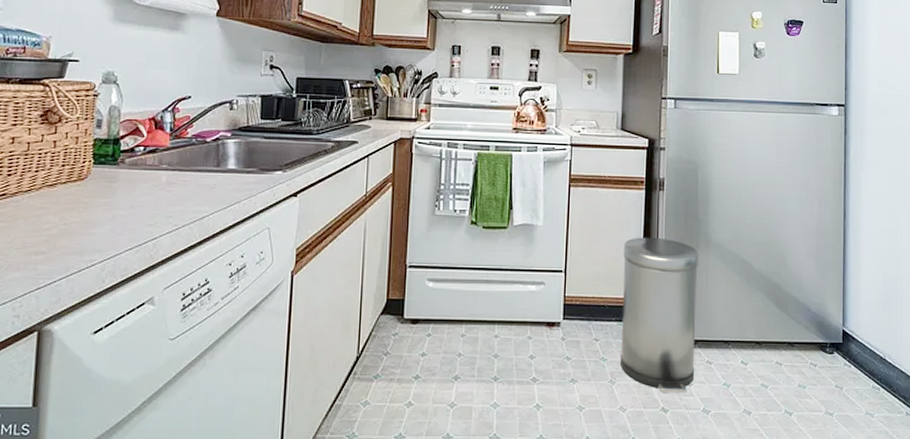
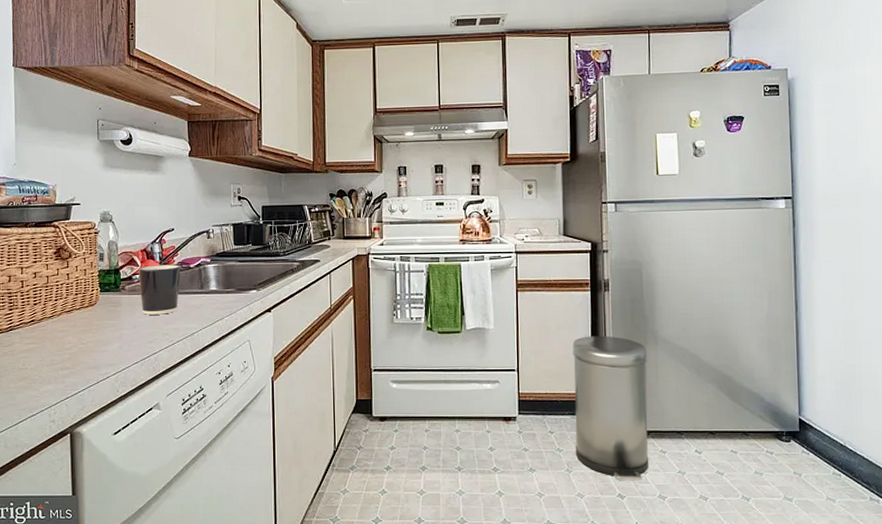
mug: none [142,136,196,194] -> present [138,264,181,315]

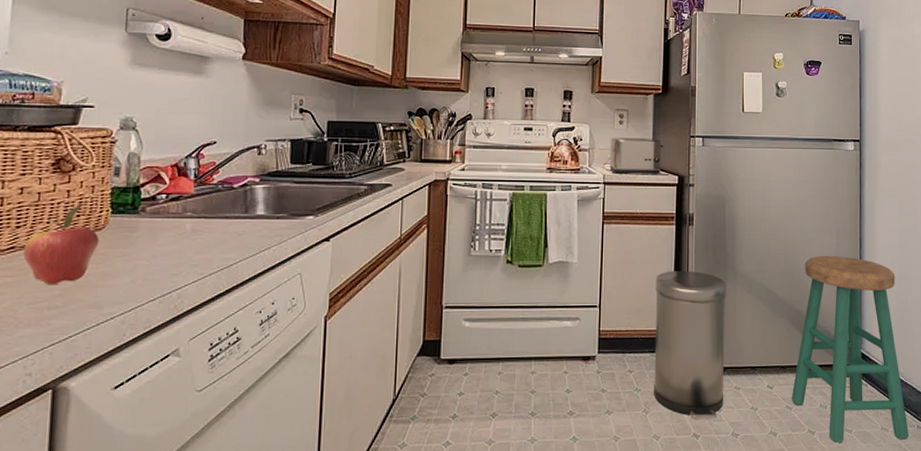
fruit: none [40,284,93,351] -> present [23,203,100,285]
mug: present [138,264,181,315] -> none [164,183,222,242]
toaster: none [520,206,574,243] -> present [609,137,663,174]
stool: none [722,320,860,511] -> present [791,256,909,443]

